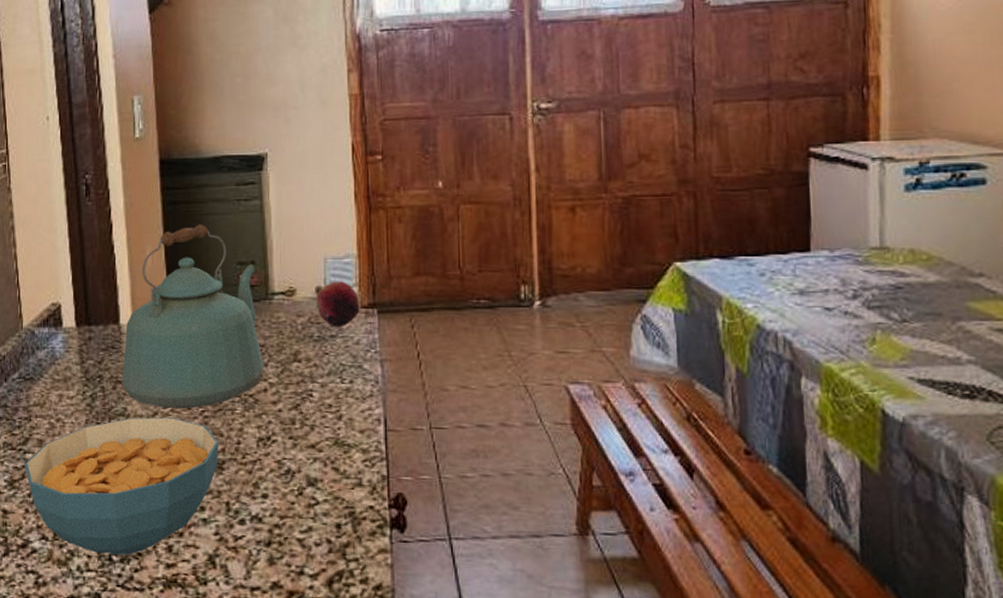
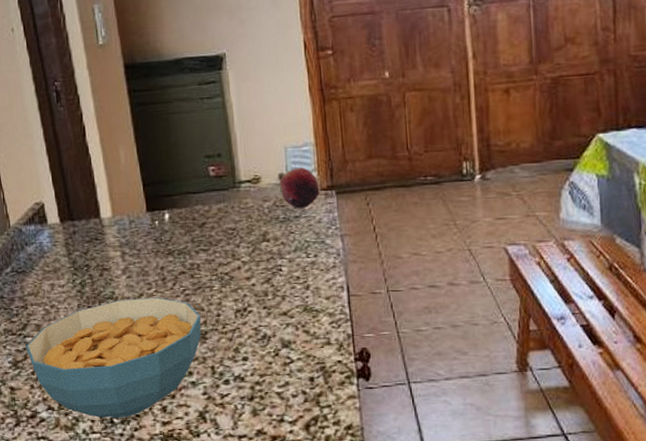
kettle: present [122,224,265,409] -> none [107,122,237,290]

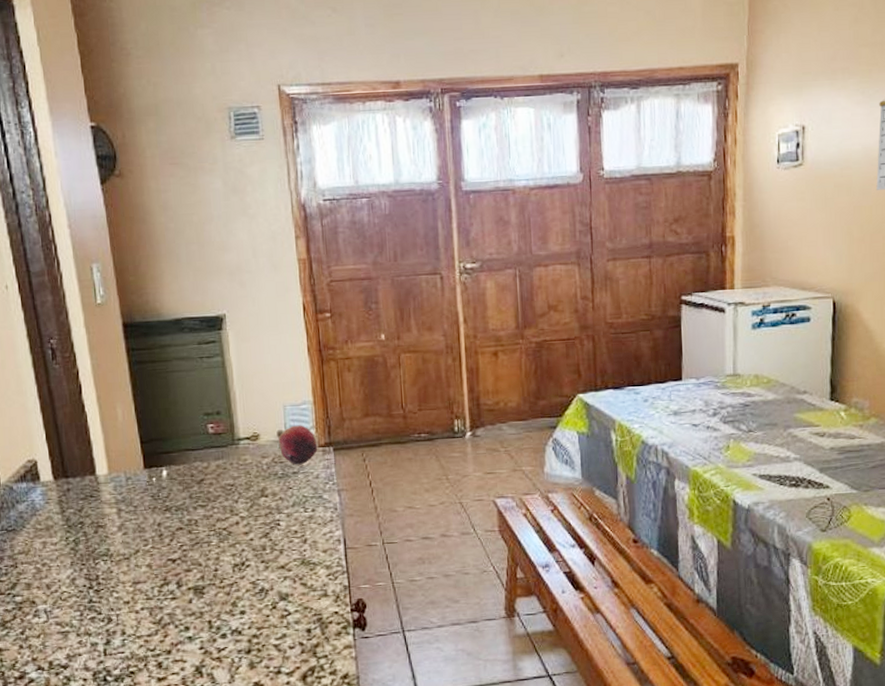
cereal bowl: present [25,297,202,418] -> none [15,553,199,676]

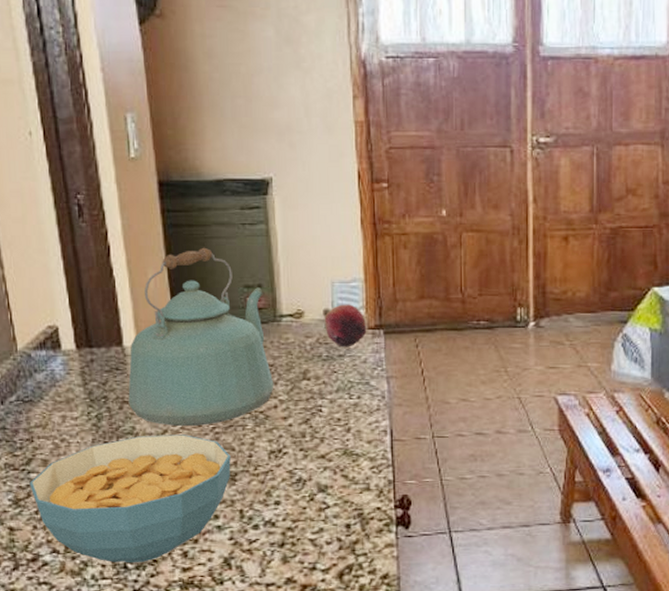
cereal bowl: none [15,553,199,676] -> present [29,434,231,563]
kettle: none [102,380,235,546] -> present [128,247,274,426]

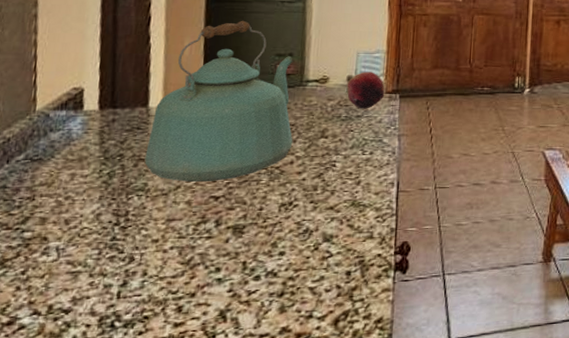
cereal bowl: present [29,434,231,563] -> none [21,190,241,322]

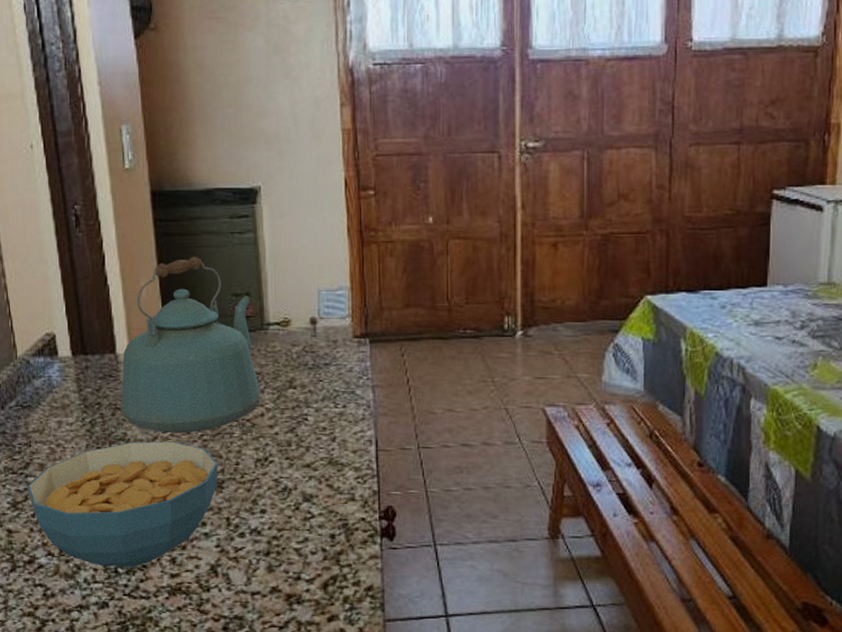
cereal bowl: none [21,190,241,322] -> present [27,441,218,568]
fruit: present [346,72,385,109] -> none [310,312,353,356]

